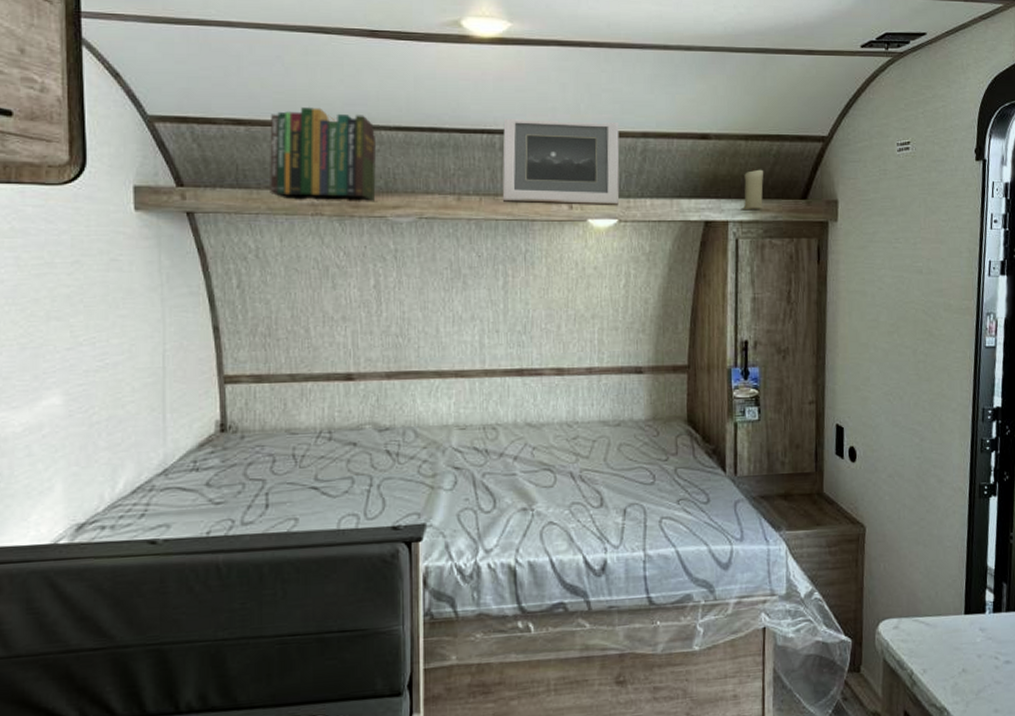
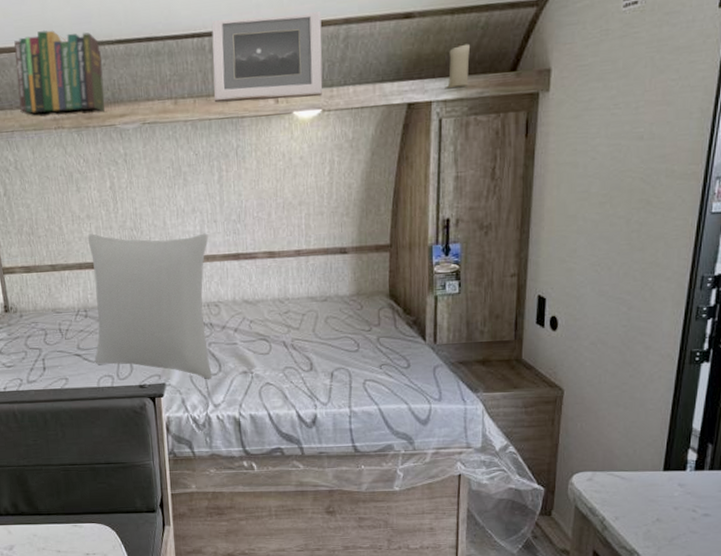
pillow: none [336,339,488,518] -> present [87,233,212,379]

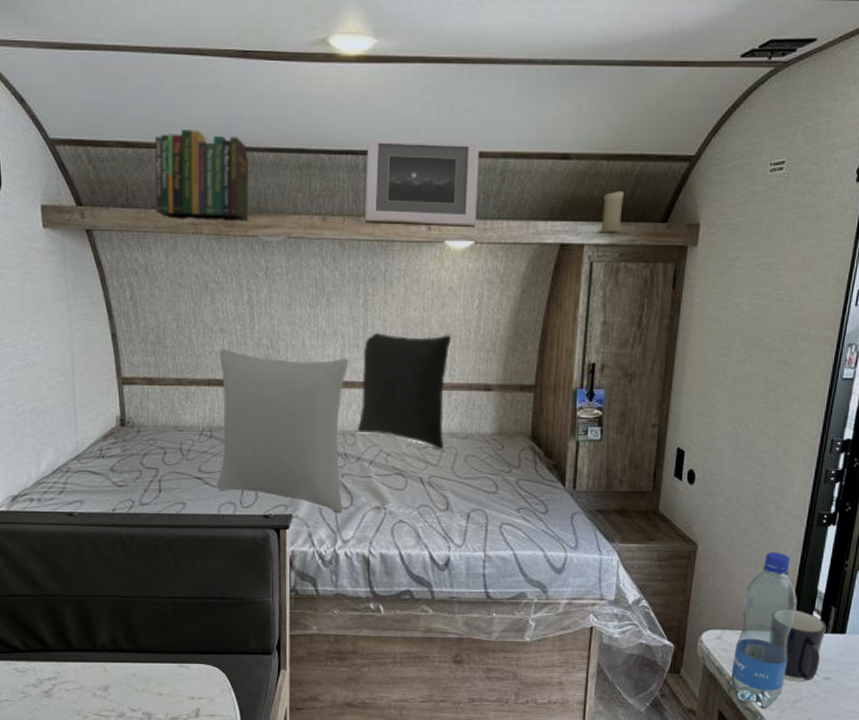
pillow: none [220,203,306,313] -> present [357,332,452,449]
bottle: none [604,392,671,548] -> present [731,552,797,710]
mug: none [660,448,703,519] -> present [784,610,827,681]

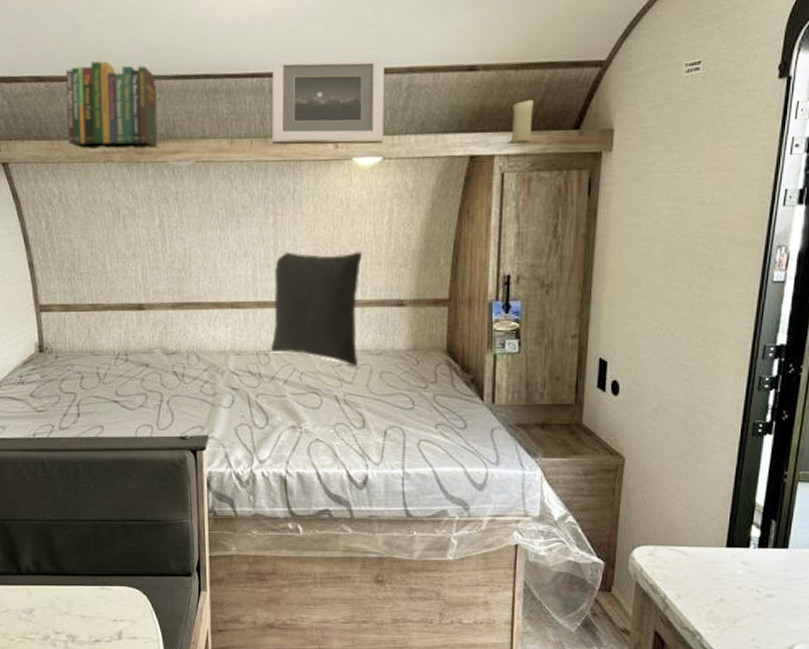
pillow: present [216,348,349,512] -> none [132,273,260,433]
bottle: present [731,552,797,710] -> none [666,464,734,629]
mug: present [784,610,827,681] -> none [723,523,767,599]

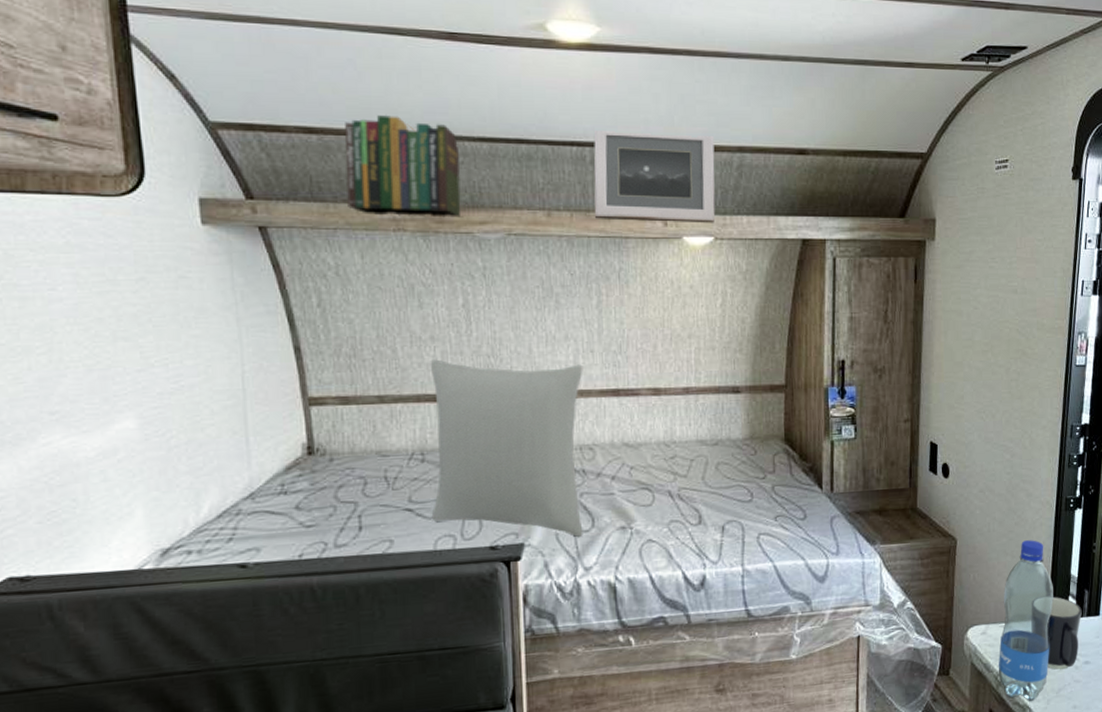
pillow: none [132,273,260,433] -> present [430,359,583,537]
pillow: present [270,251,363,366] -> none [595,335,696,458]
candle: present [507,98,534,144] -> none [838,185,862,229]
bottle: none [666,464,734,629] -> present [998,540,1054,702]
mug: none [723,523,767,599] -> present [1047,596,1082,670]

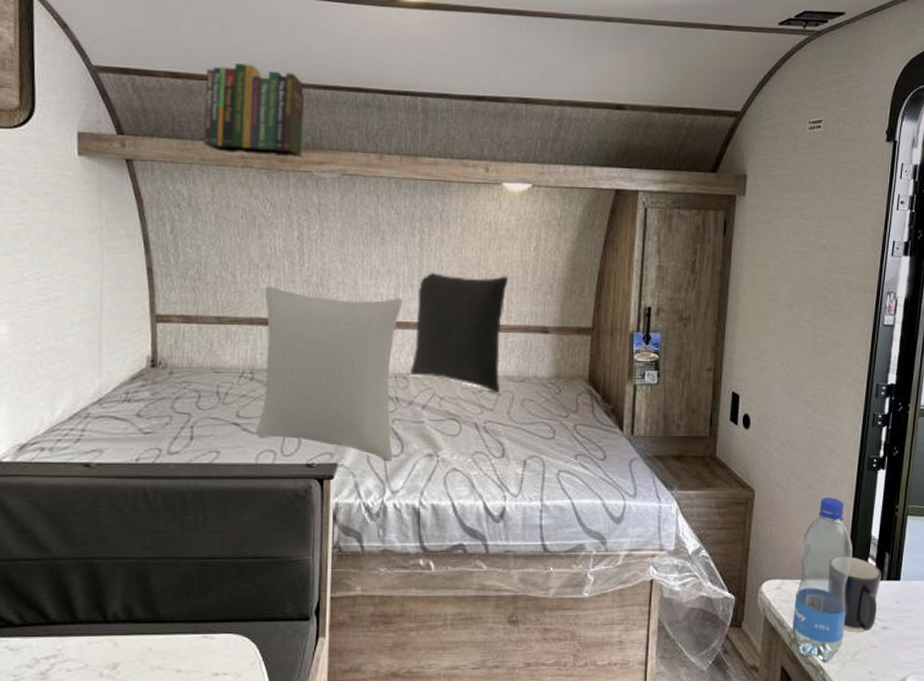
picture frame: present [593,131,716,223] -> none [422,82,537,171]
pillow: none [595,335,696,458] -> present [409,272,509,393]

